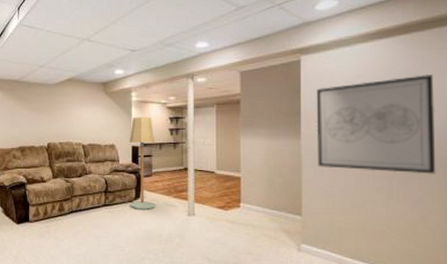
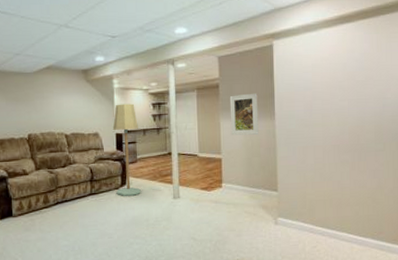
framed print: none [251,110,282,154] -> present [229,93,259,135]
wall art: present [316,75,436,174] -> none [288,57,390,147]

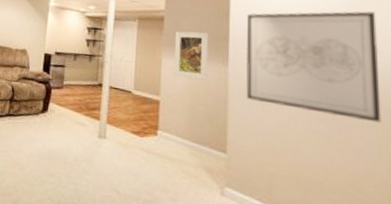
floor lamp: present [112,103,141,196] -> none [35,23,70,126]
wall art: none [288,57,390,147] -> present [245,10,382,123]

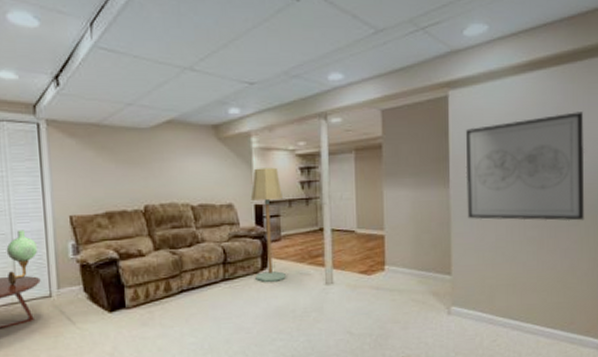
floor lamp: none [35,23,70,126] -> present [250,167,286,282]
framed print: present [173,31,209,80] -> none [395,155,430,207]

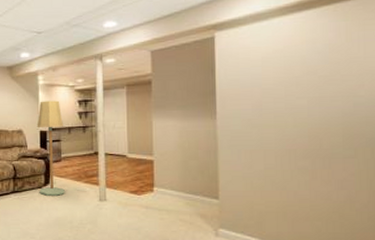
wall art: present [465,112,585,221] -> none [232,47,363,153]

